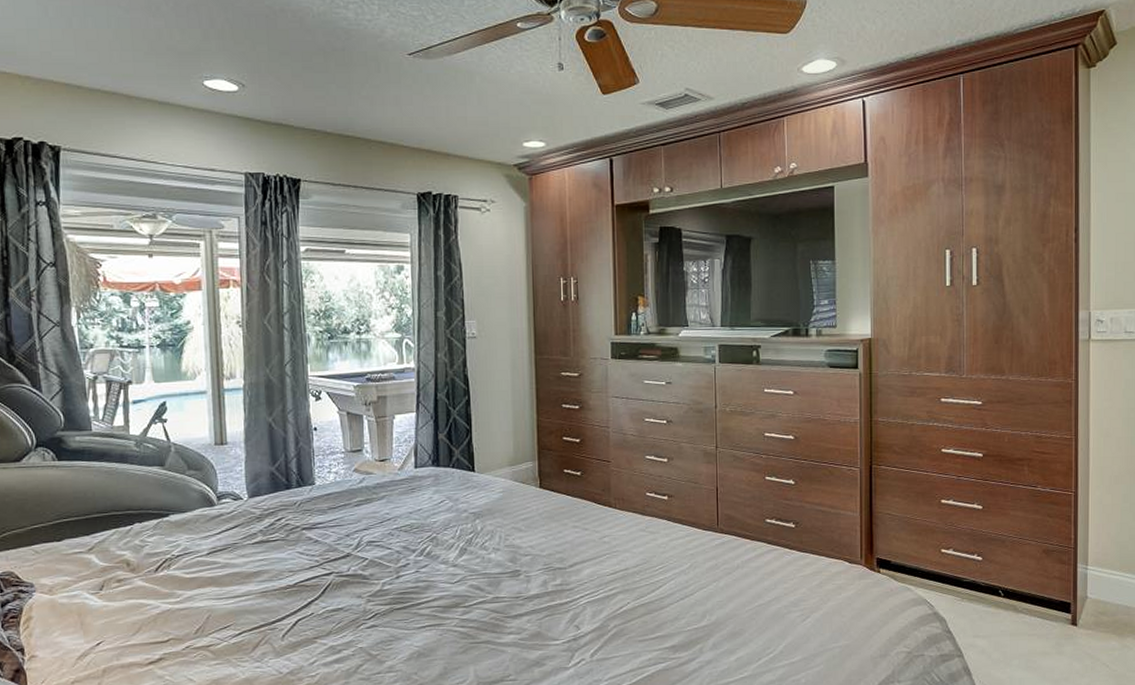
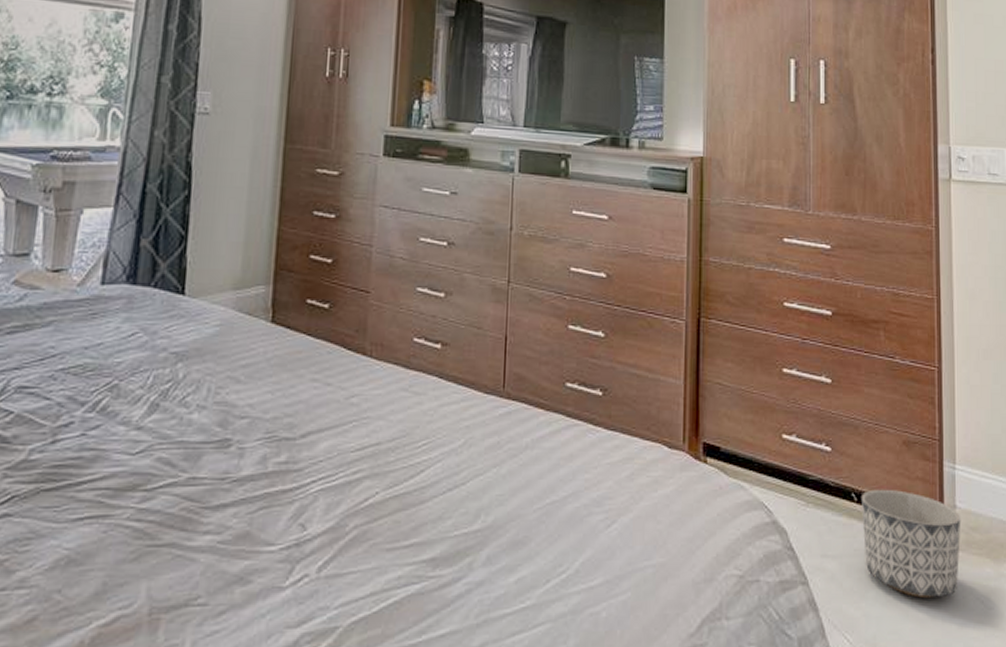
planter: none [1006,586,1092,665] -> present [861,489,961,599]

